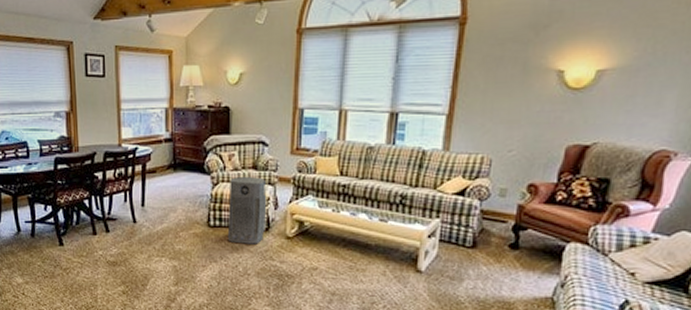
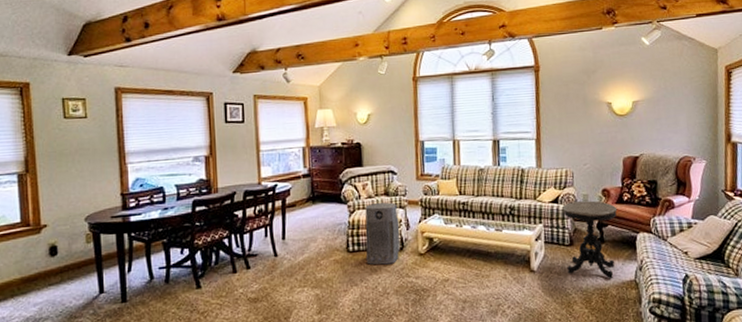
side table: none [463,196,545,293] -> present [562,200,618,279]

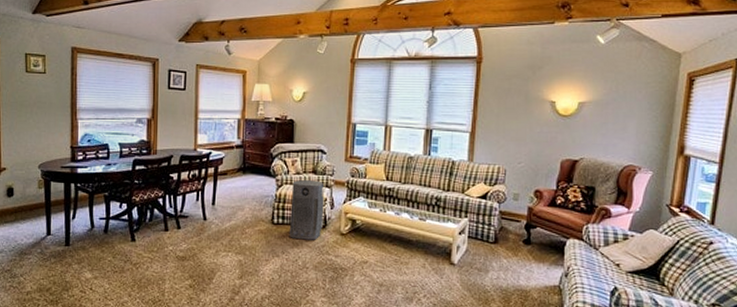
side table: present [562,200,618,279] -> none [488,200,549,282]

